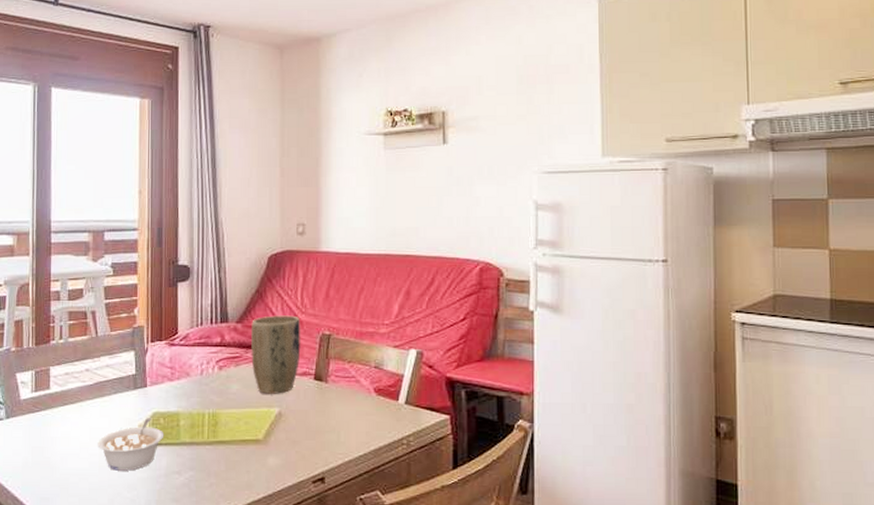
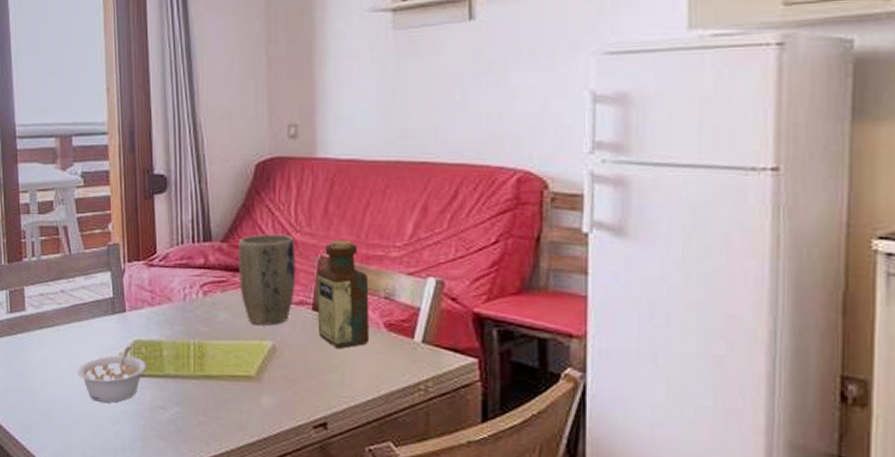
bottle: none [318,319,362,412] -> present [317,240,370,348]

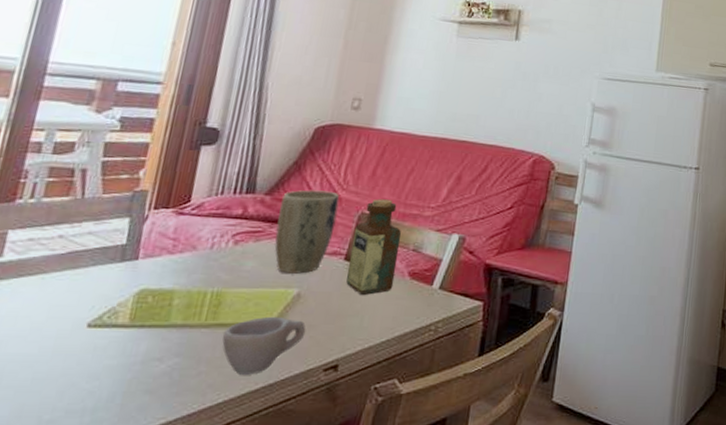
legume: present [77,345,147,403] -> none [55,294,150,357]
cup: none [212,369,288,428] -> present [222,316,306,375]

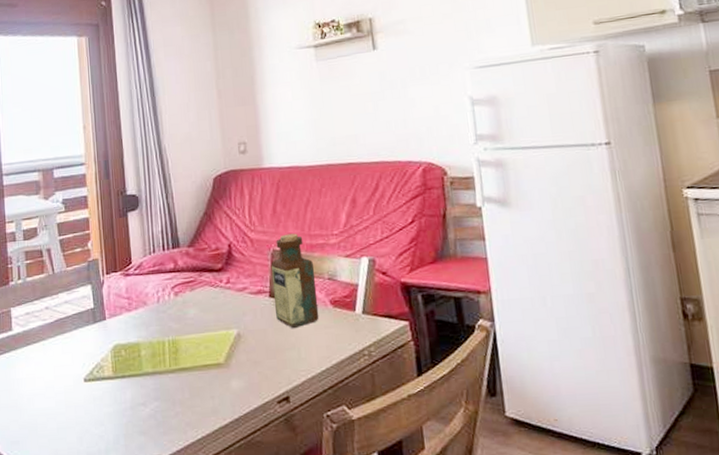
cup: present [222,316,306,375] -> none [186,356,254,412]
plant pot: present [274,190,340,274] -> none [203,234,254,316]

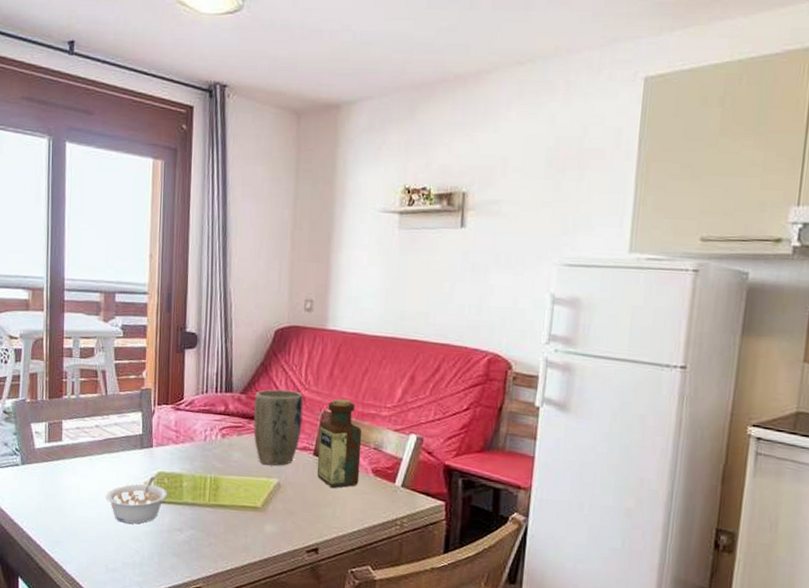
legume: none [62,349,127,408] -> present [105,475,168,524]
plant pot: none [203,234,254,316] -> present [253,389,304,466]

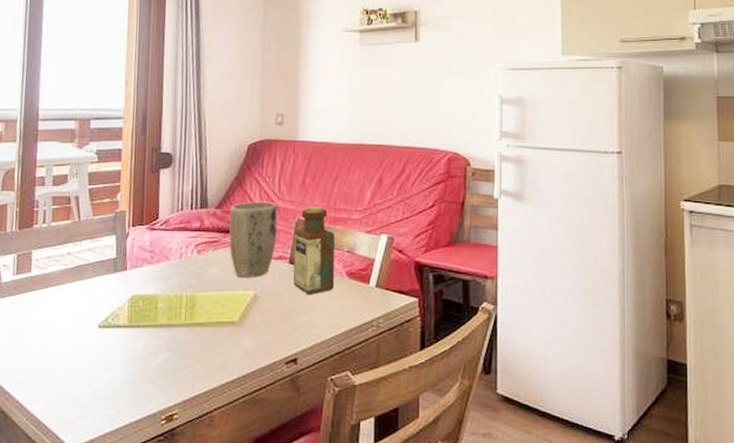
legume: present [105,475,168,524] -> none [76,299,143,353]

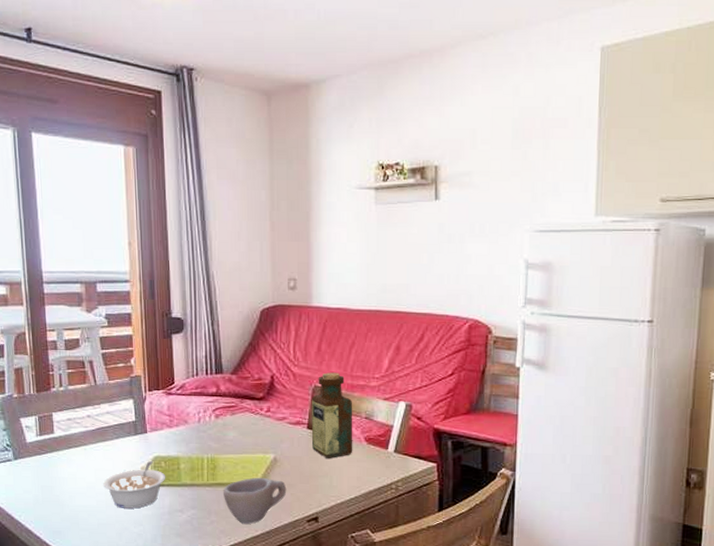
legume: none [76,299,143,353] -> present [103,460,166,509]
cup: none [199,316,266,367] -> present [222,477,287,524]
plant pot: present [229,201,278,277] -> none [246,367,294,441]

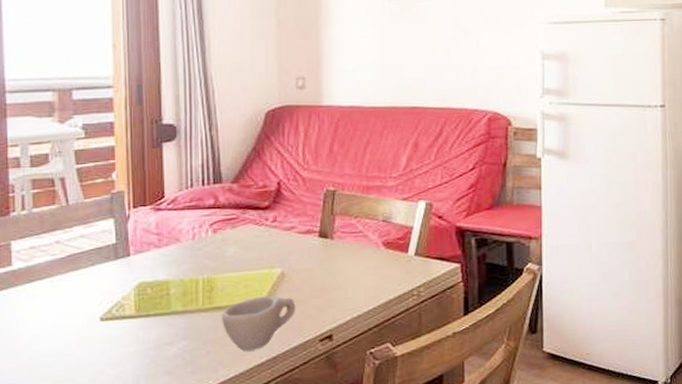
legume: present [103,460,166,509] -> none [73,287,153,348]
bottle: present [311,372,353,458] -> none [323,174,370,268]

